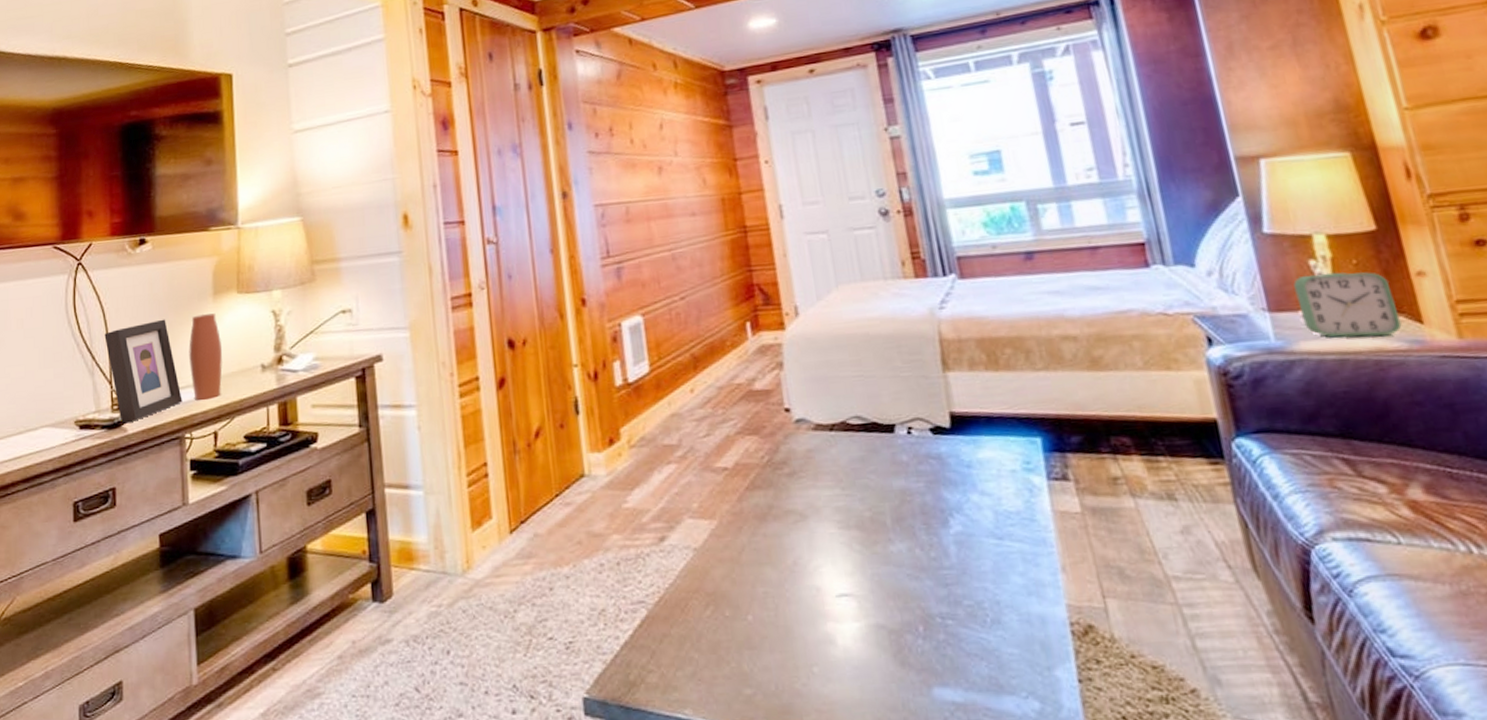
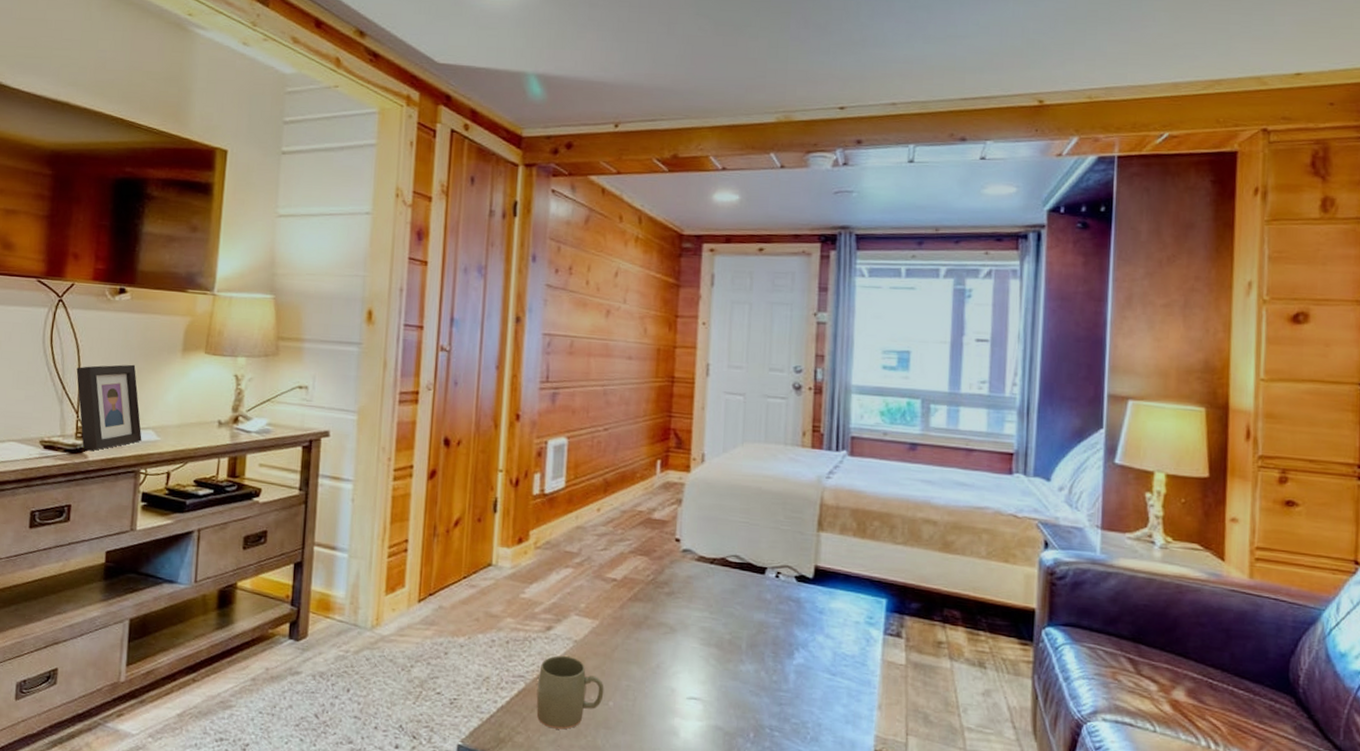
vase: present [189,313,223,400] -> none [152,366,185,443]
mug: none [660,569,740,660] -> present [536,656,604,730]
alarm clock: present [1293,272,1402,338] -> none [1127,504,1207,566]

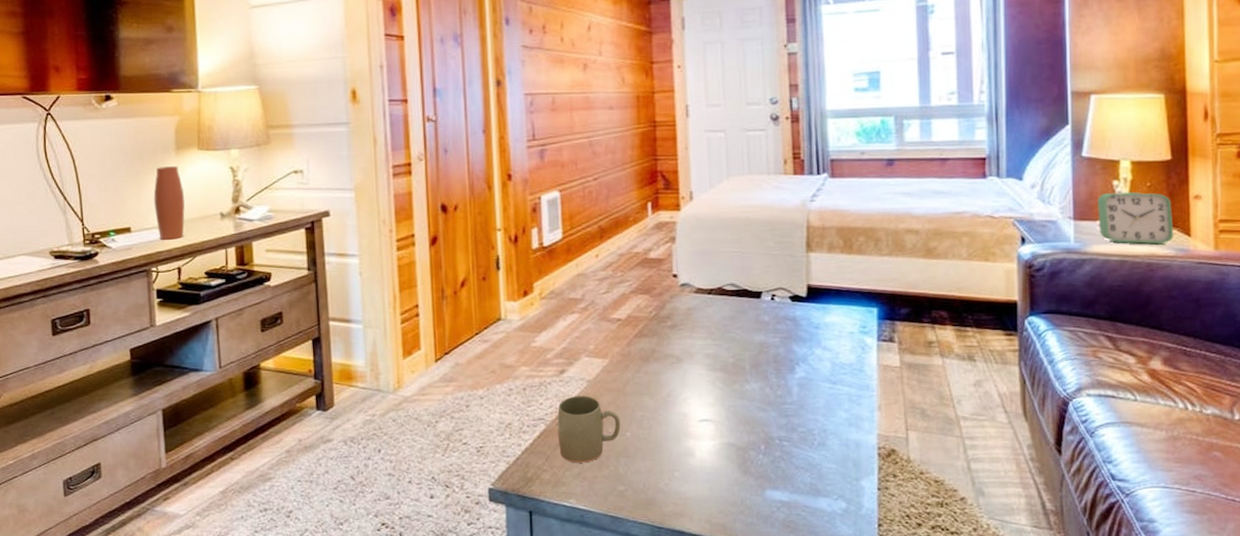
picture frame: present [76,364,142,451] -> none [74,168,149,256]
vase: none [152,366,185,443] -> present [153,166,185,240]
alarm clock: none [1127,504,1207,566] -> present [1097,191,1174,245]

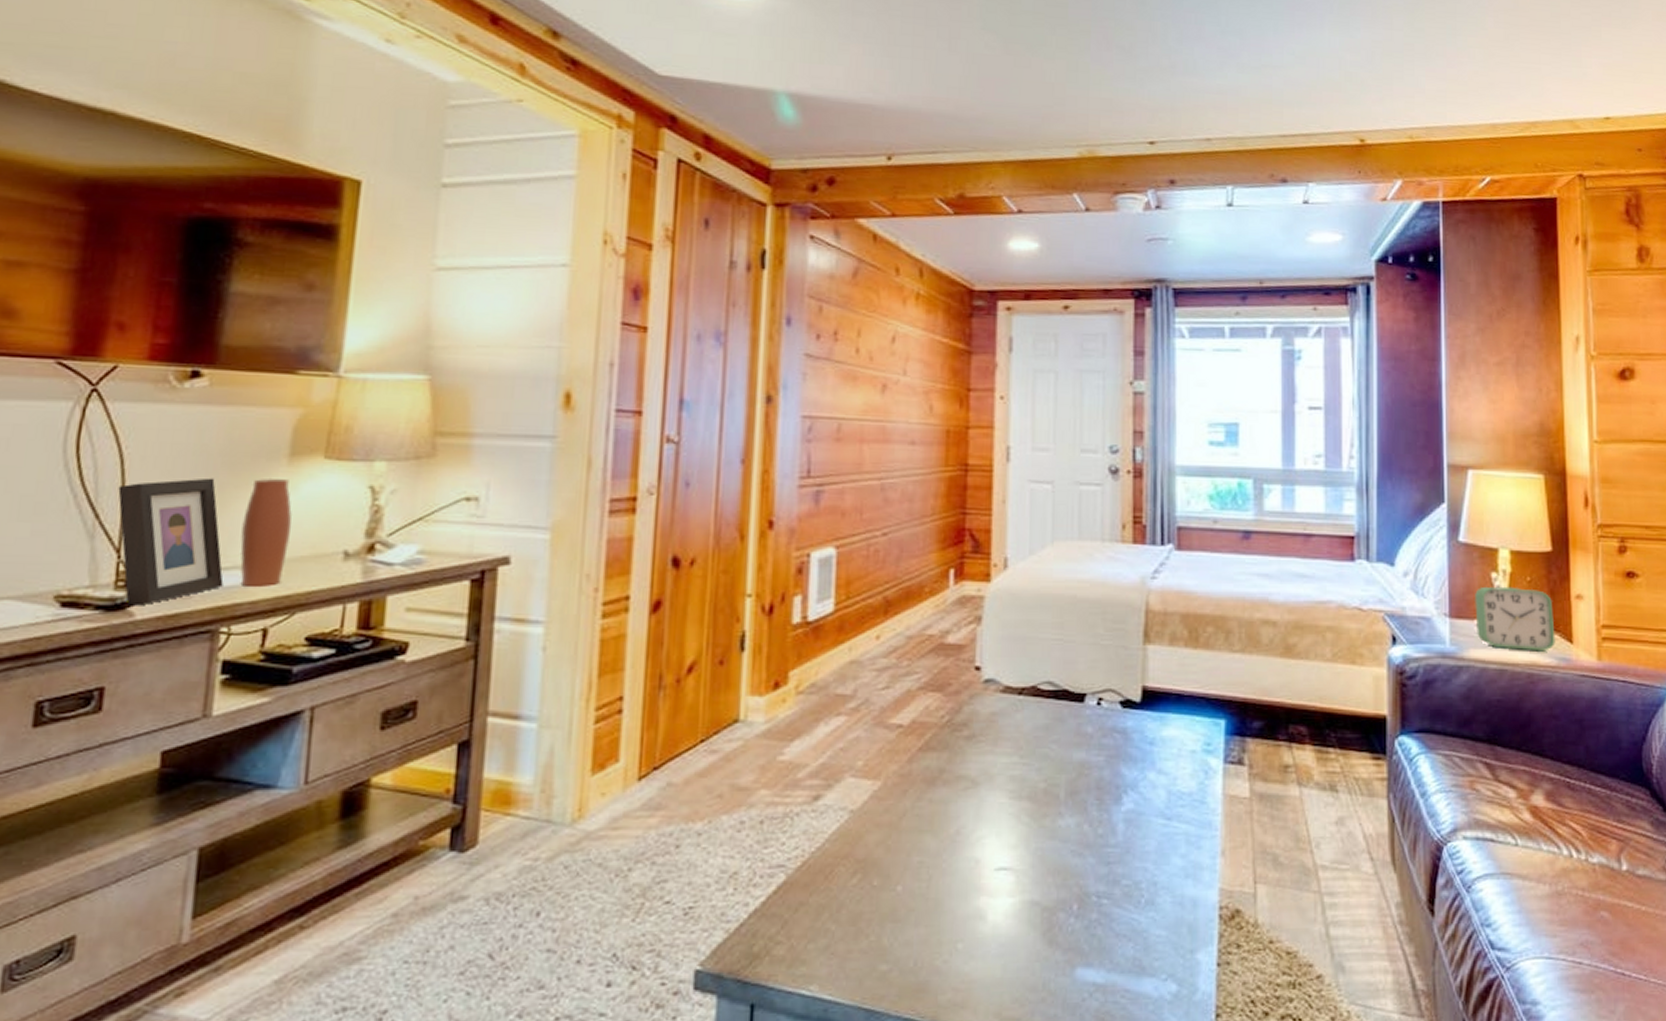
picture frame: none [74,168,149,256] -> present [118,478,224,606]
mug: present [556,396,621,463] -> none [801,833,890,931]

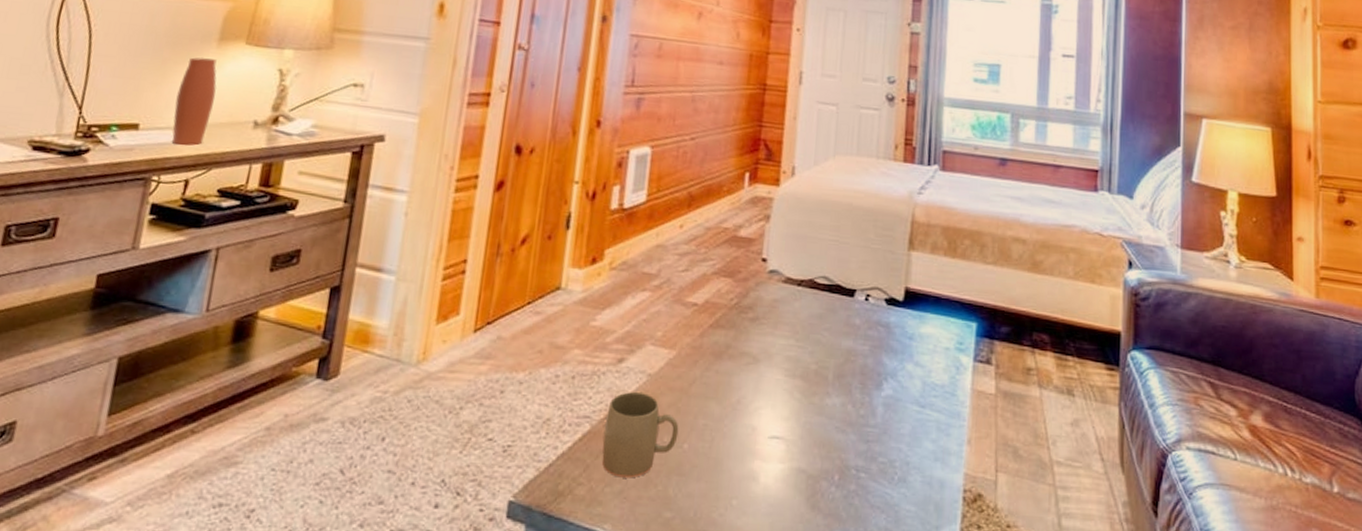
picture frame: present [118,478,224,606] -> none [82,53,160,154]
mug: none [801,833,890,931] -> present [602,392,679,478]
alarm clock: present [1475,586,1555,652] -> none [1205,223,1277,286]

